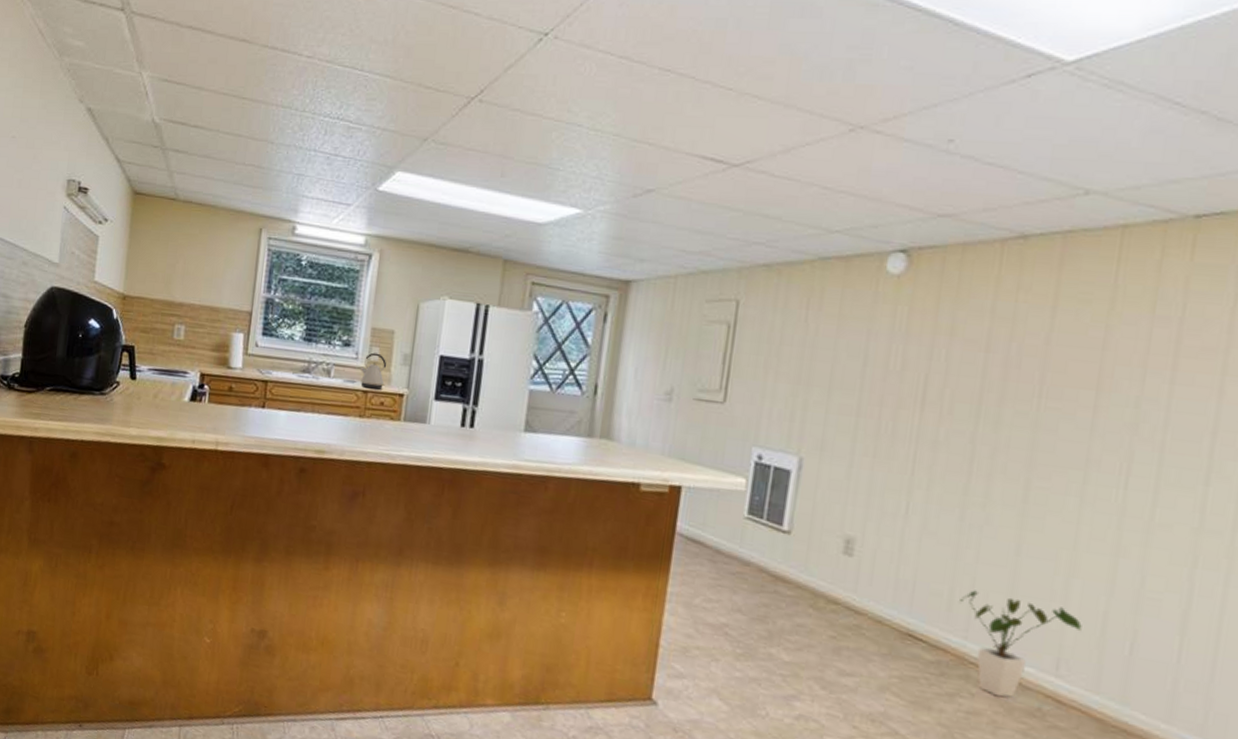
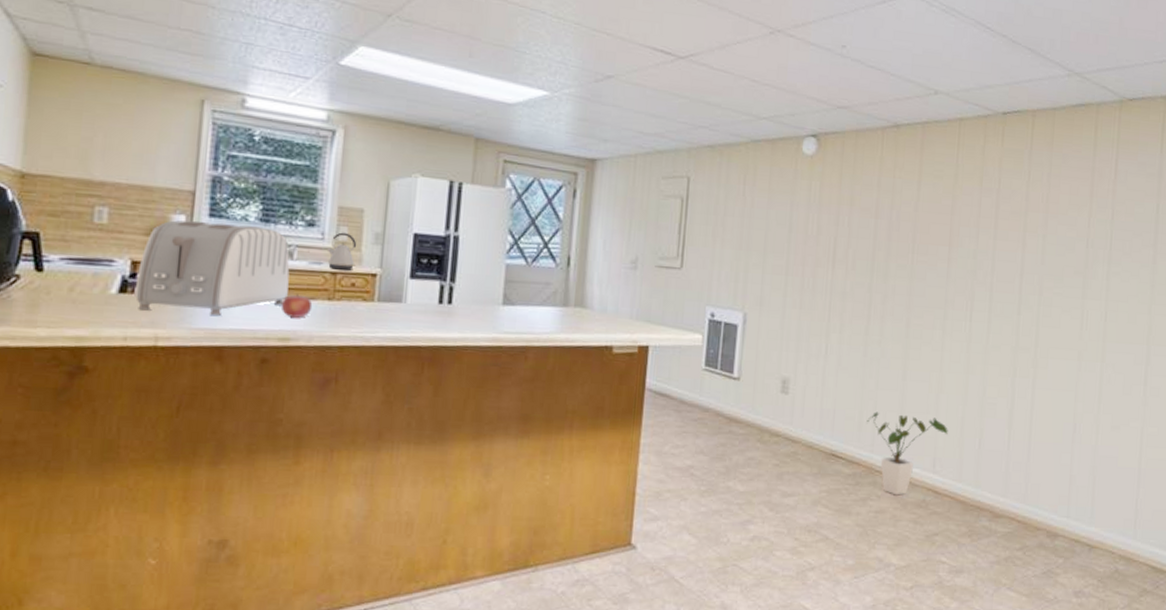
toaster: none [201,338,327,427] -> present [134,220,290,317]
fruit: none [318,409,346,433] -> present [280,293,313,318]

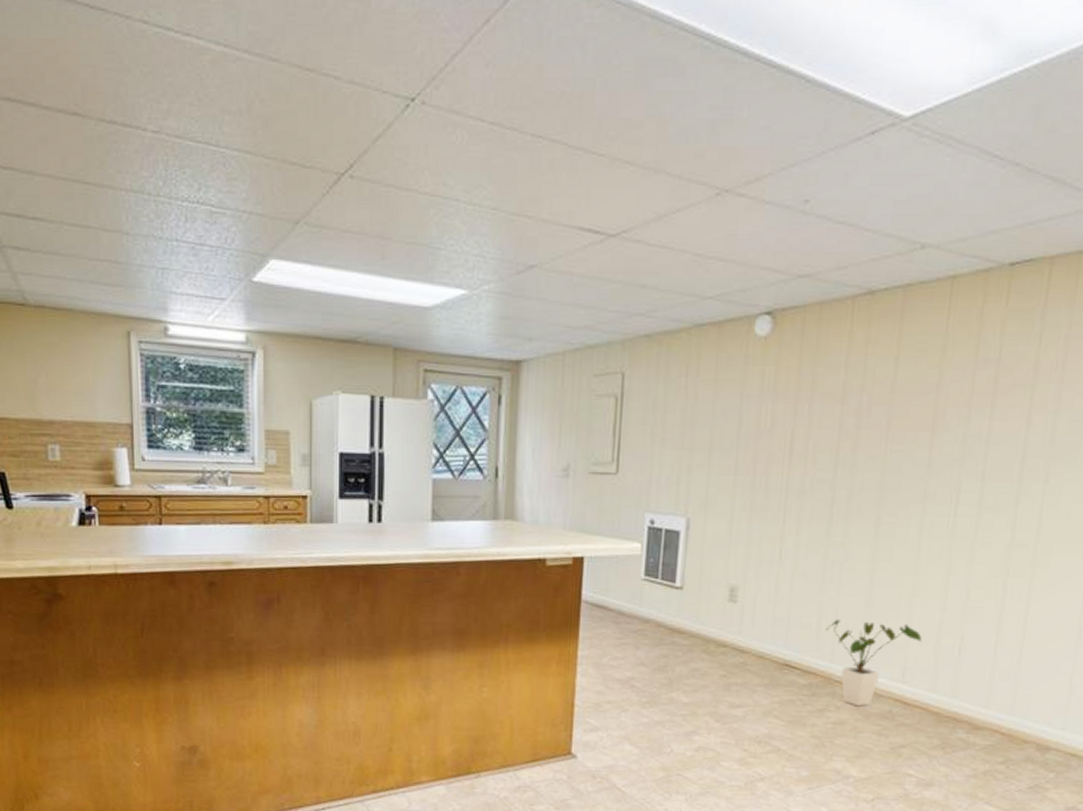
toaster: present [134,220,290,317] -> none [91,452,226,544]
fruit: present [280,293,313,318] -> none [221,518,250,542]
kettle: present [326,232,357,272] -> none [258,456,286,495]

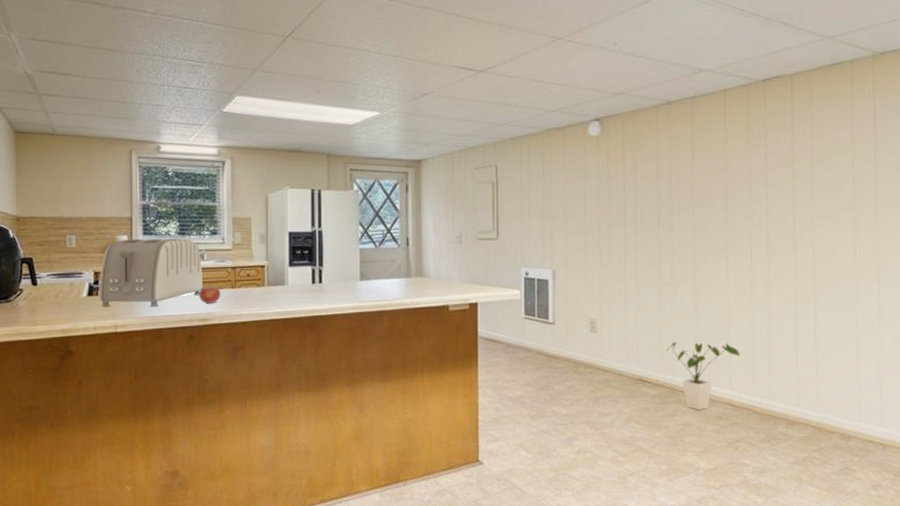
toaster: none [91,452,226,544] -> present [98,238,203,307]
fruit: none [221,518,250,542] -> present [199,285,221,303]

